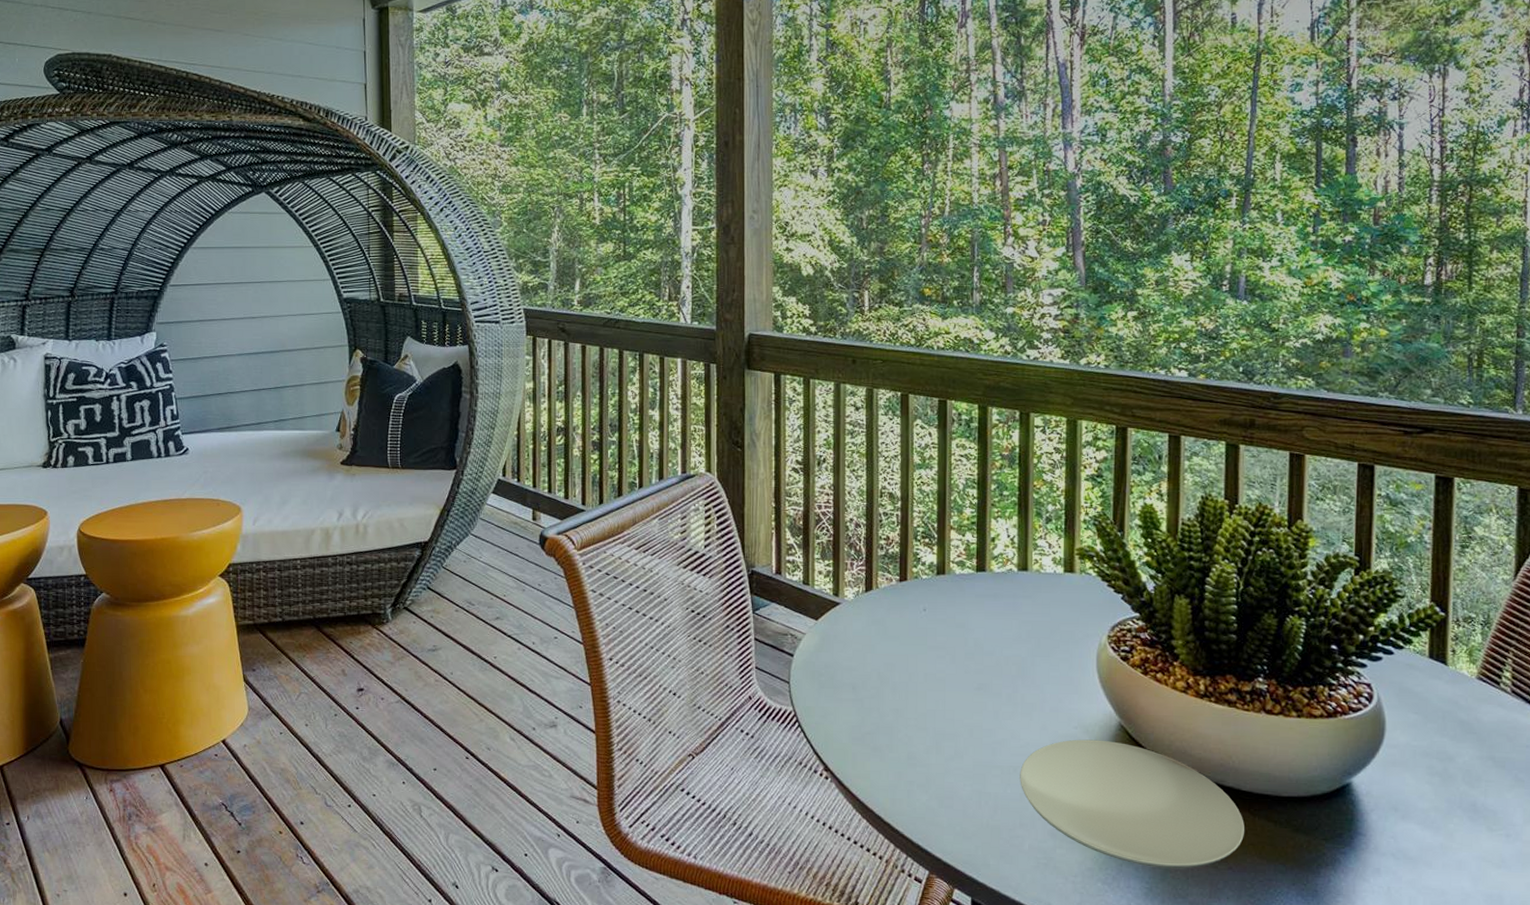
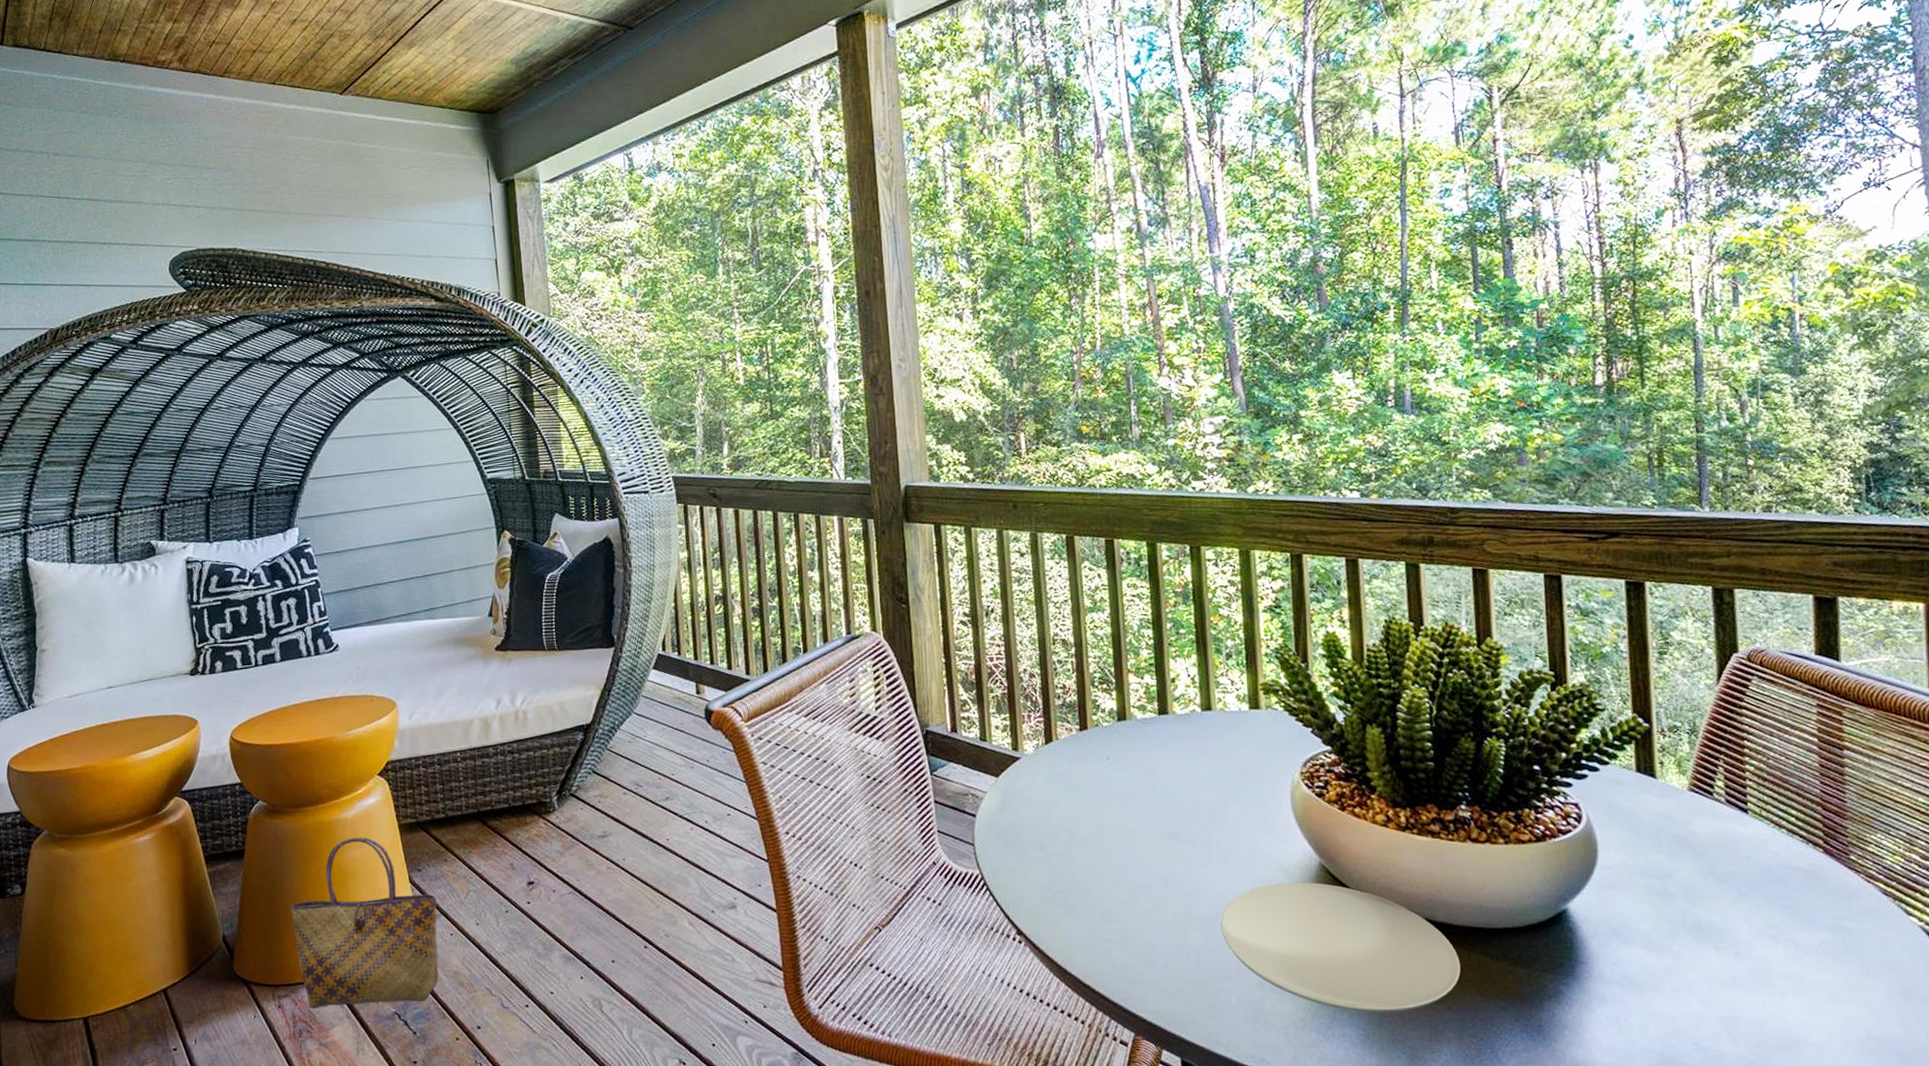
tote bag: none [128,634,268,794] -> present [291,837,439,1009]

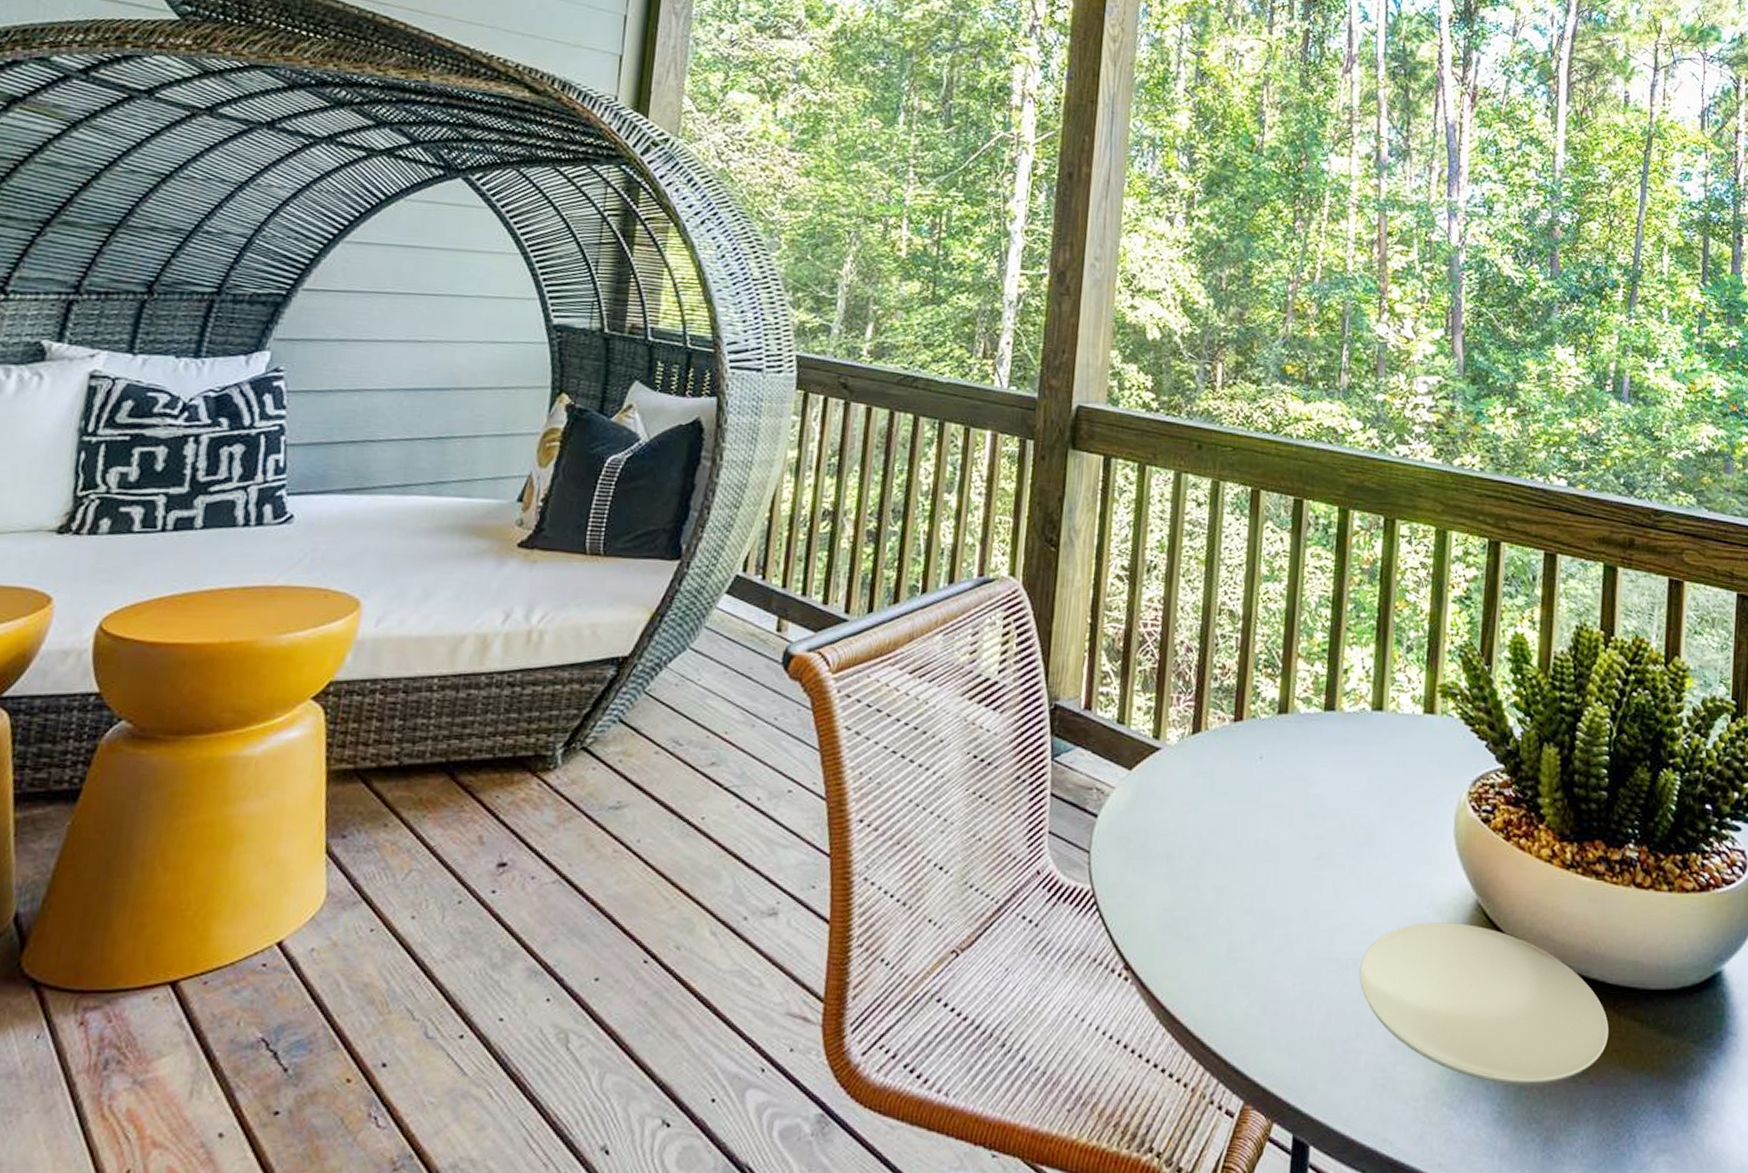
tote bag: present [291,837,439,1009] -> none [127,783,360,1029]

